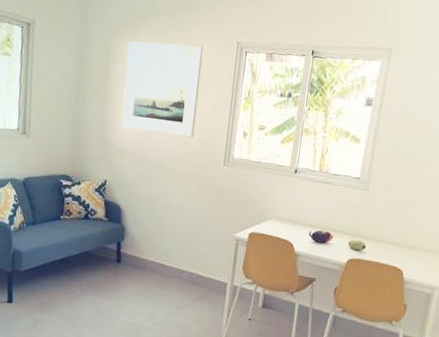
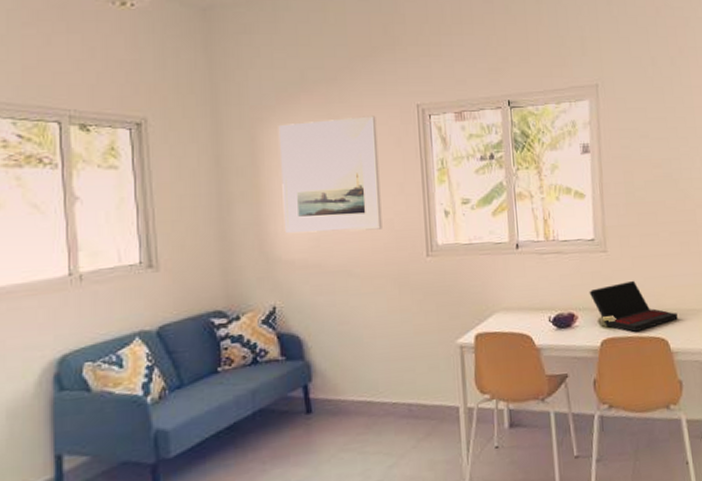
laptop: none [346,217,416,259] -> present [589,280,678,332]

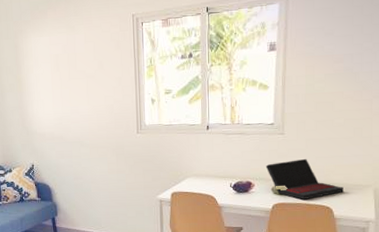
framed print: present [278,116,383,234] -> none [33,25,105,115]

